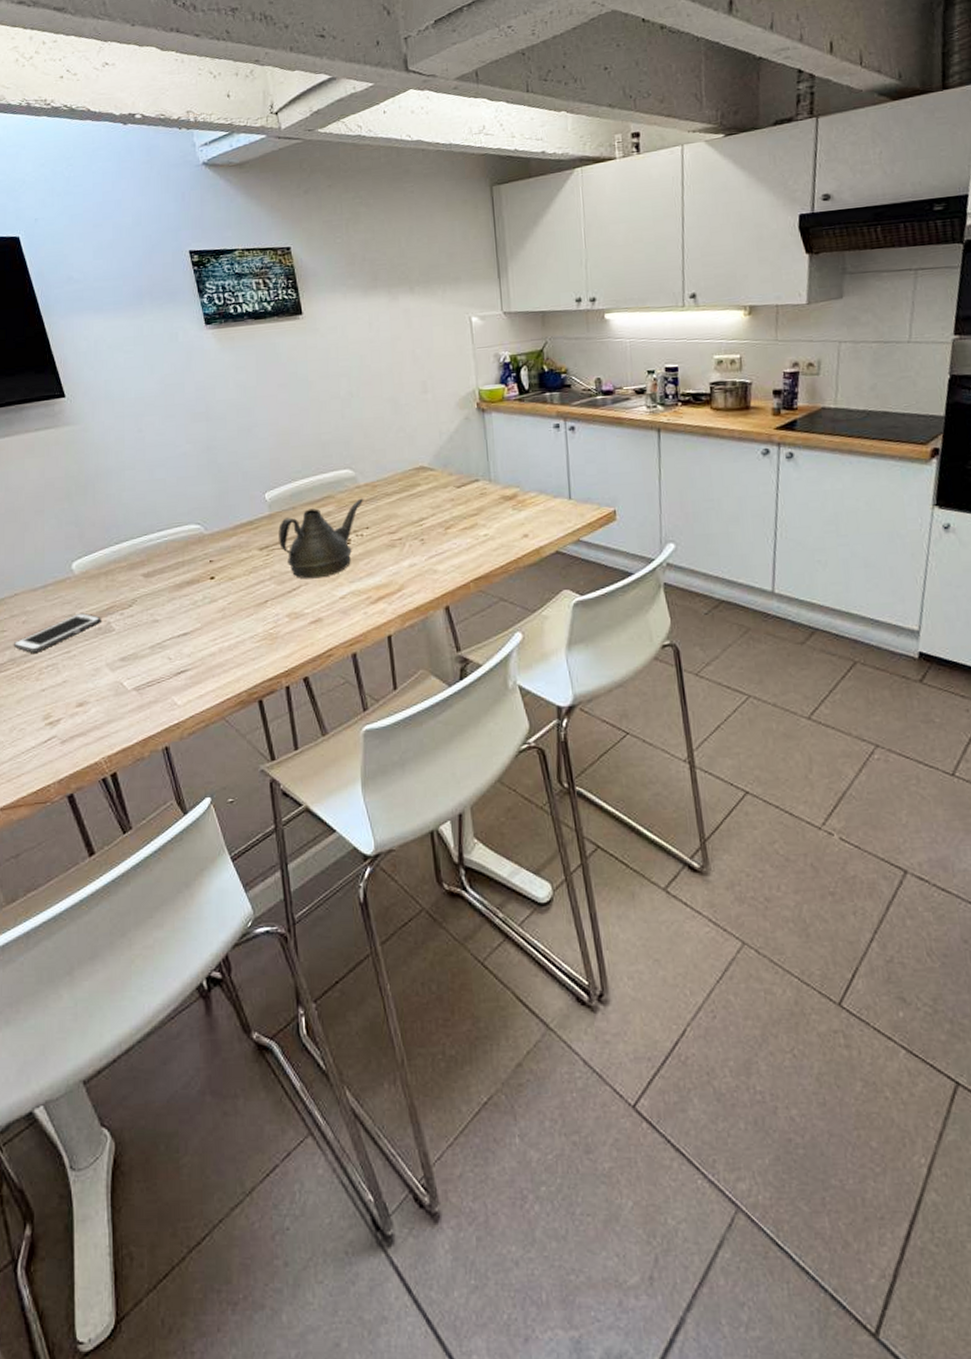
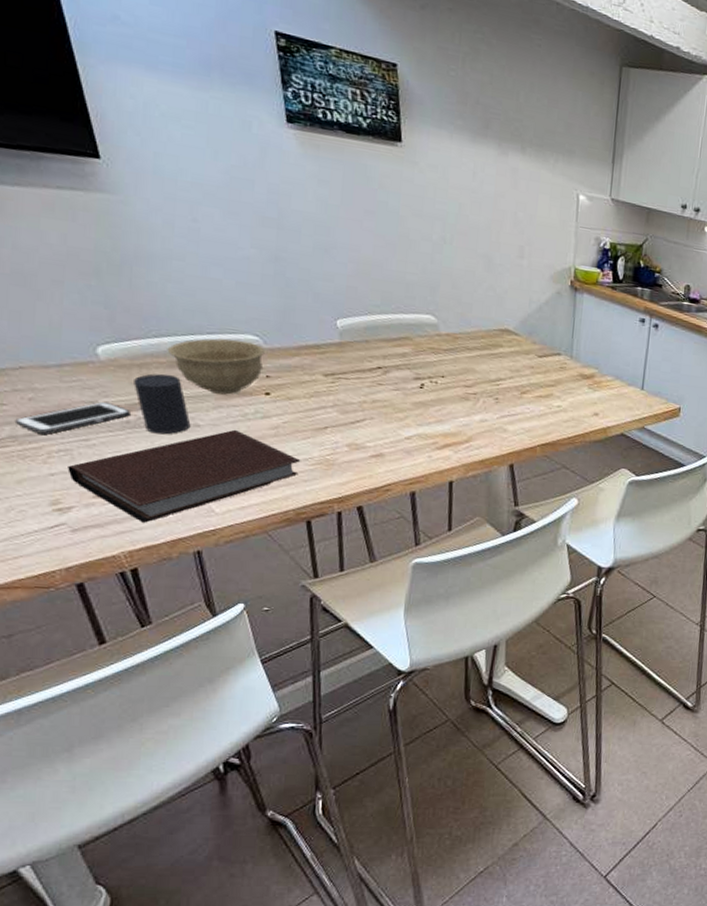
notebook: none [55,618,248,725] -> present [68,429,301,523]
cup: none [102,576,151,636] -> present [134,373,191,435]
bowl: none [126,531,206,587] -> present [167,338,265,395]
teapot: present [278,498,364,579] -> none [347,345,443,416]

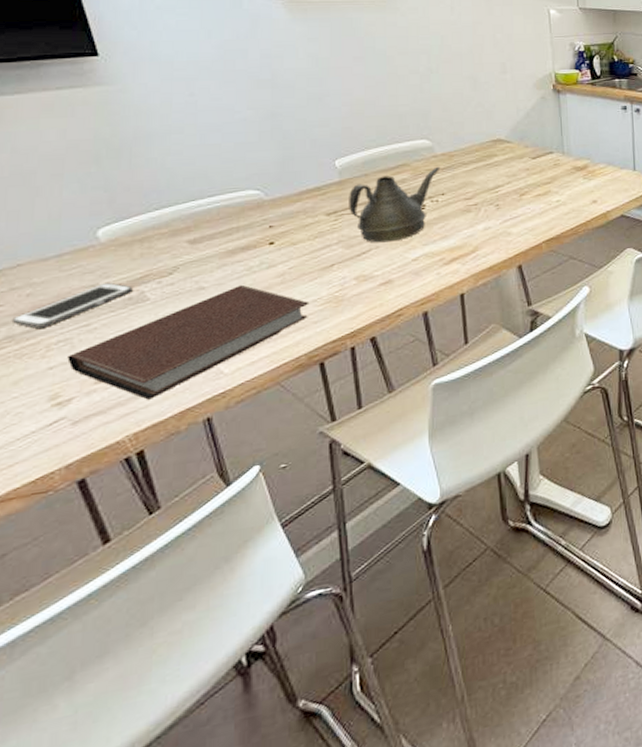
cup: present [134,373,191,435] -> none [135,243,195,305]
bowl: present [167,338,265,395] -> none [168,197,266,253]
teapot: none [347,345,443,416] -> present [349,166,441,243]

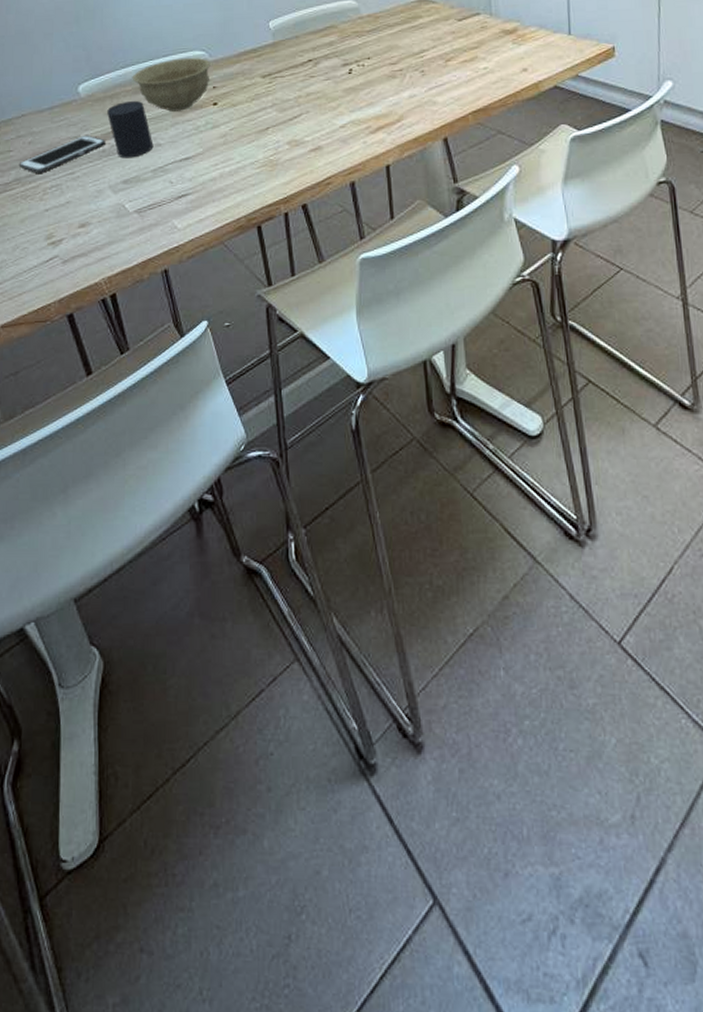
notebook: present [67,284,310,400] -> none [58,143,248,247]
cup: none [135,243,195,305] -> present [107,100,154,159]
bowl: none [168,197,266,253] -> present [132,57,211,112]
teapot: present [349,166,441,243] -> none [281,28,366,108]

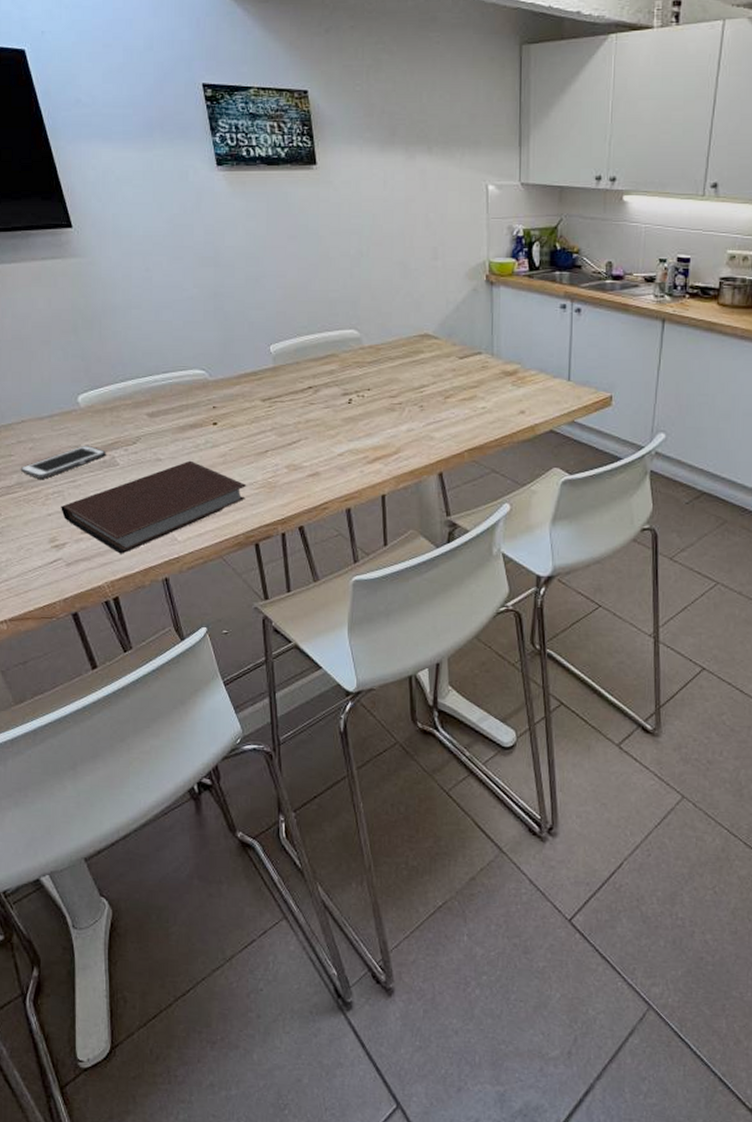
notebook: none [58,143,248,247] -> present [61,460,247,554]
cup: present [107,100,154,159] -> none [107,414,154,471]
bowl: present [132,57,211,112] -> none [131,375,211,428]

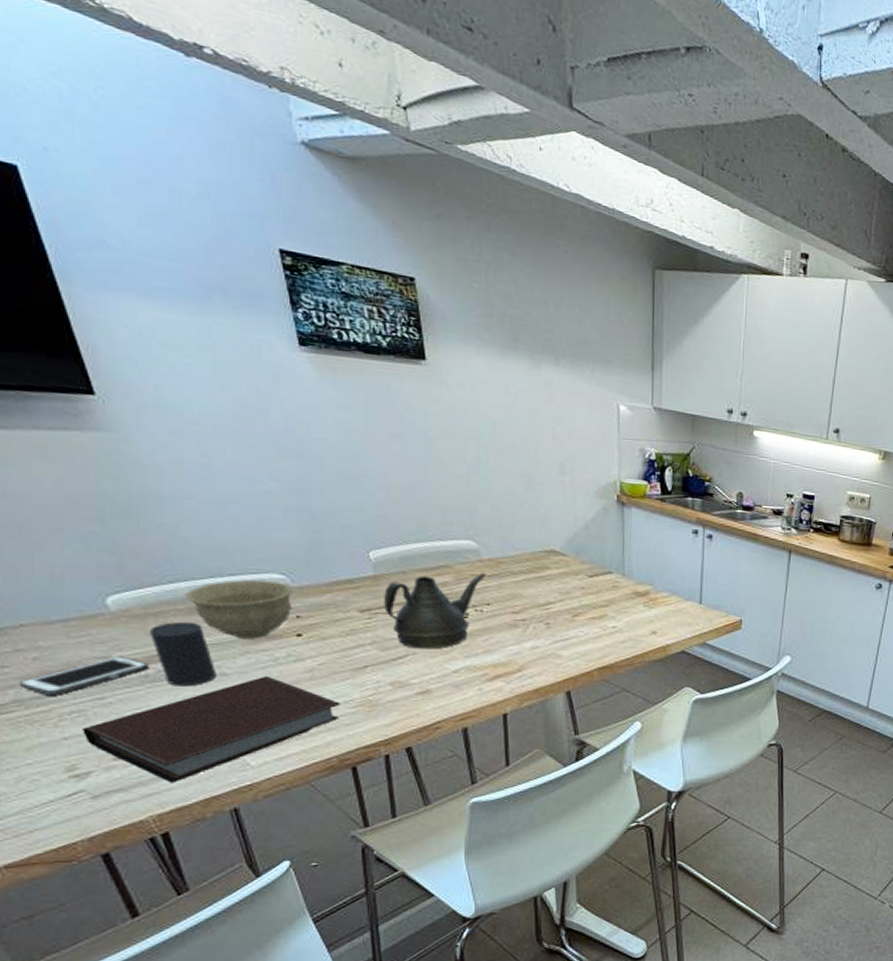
cup: none [107,414,154,471] -> present [150,621,217,687]
bowl: none [131,375,211,428] -> present [184,579,293,639]
teapot: none [282,359,367,434] -> present [384,572,487,649]

